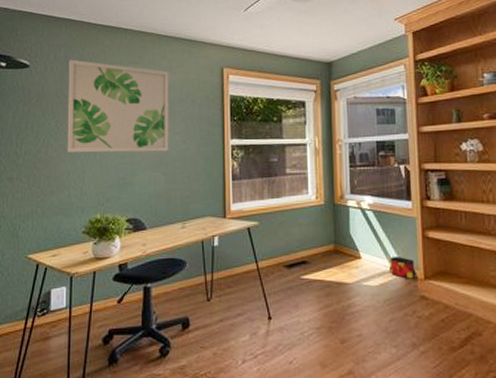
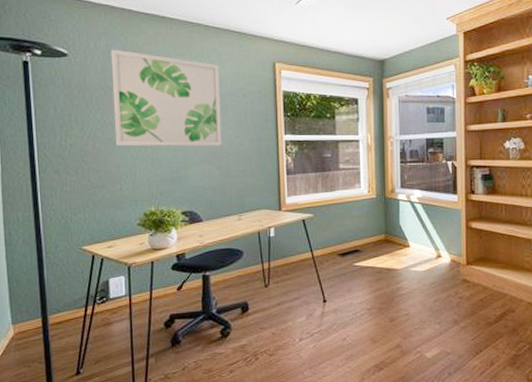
bag: present [390,257,416,279] -> none [436,245,459,265]

